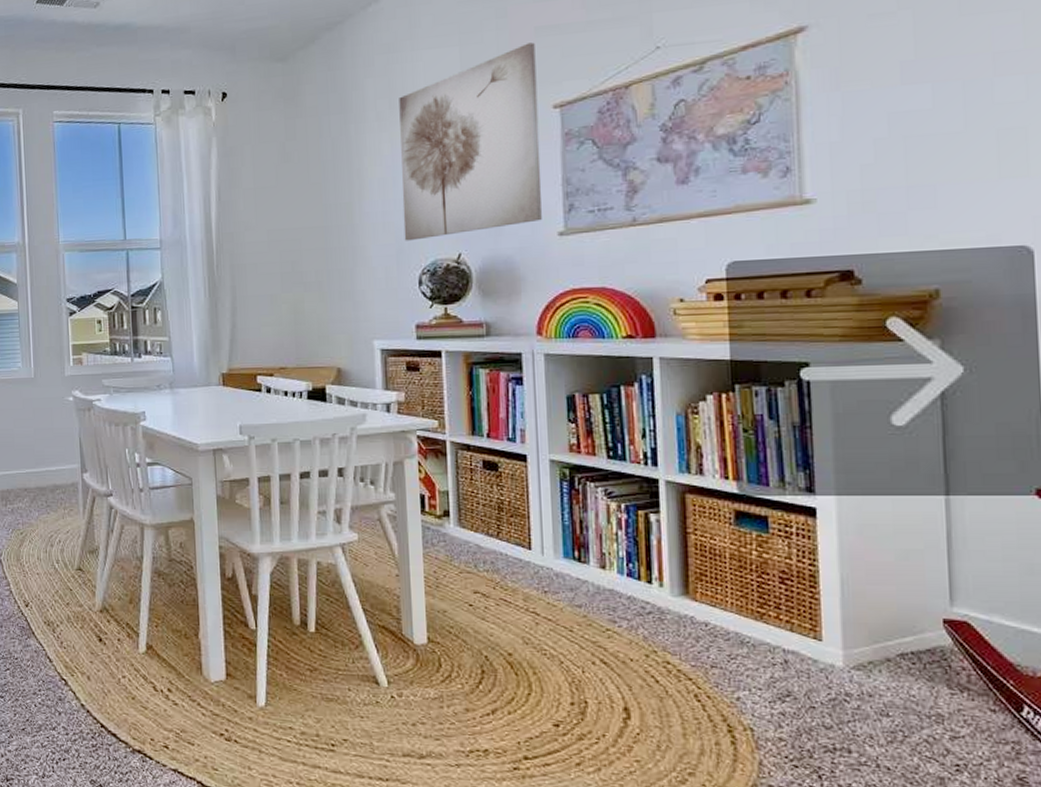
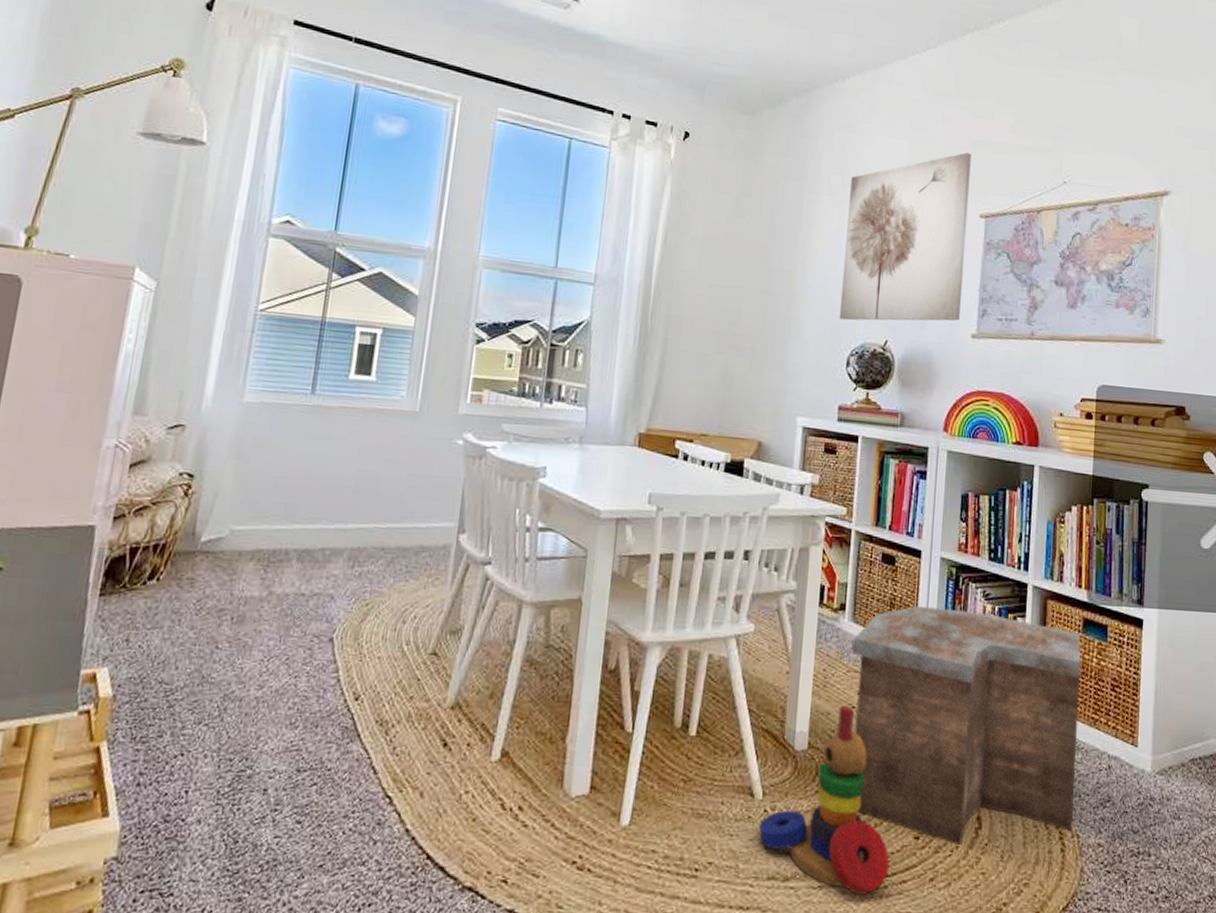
stacking toy: none [387,603,530,775] -> present [758,705,890,895]
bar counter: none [460,509,743,735] -> present [851,606,1081,846]

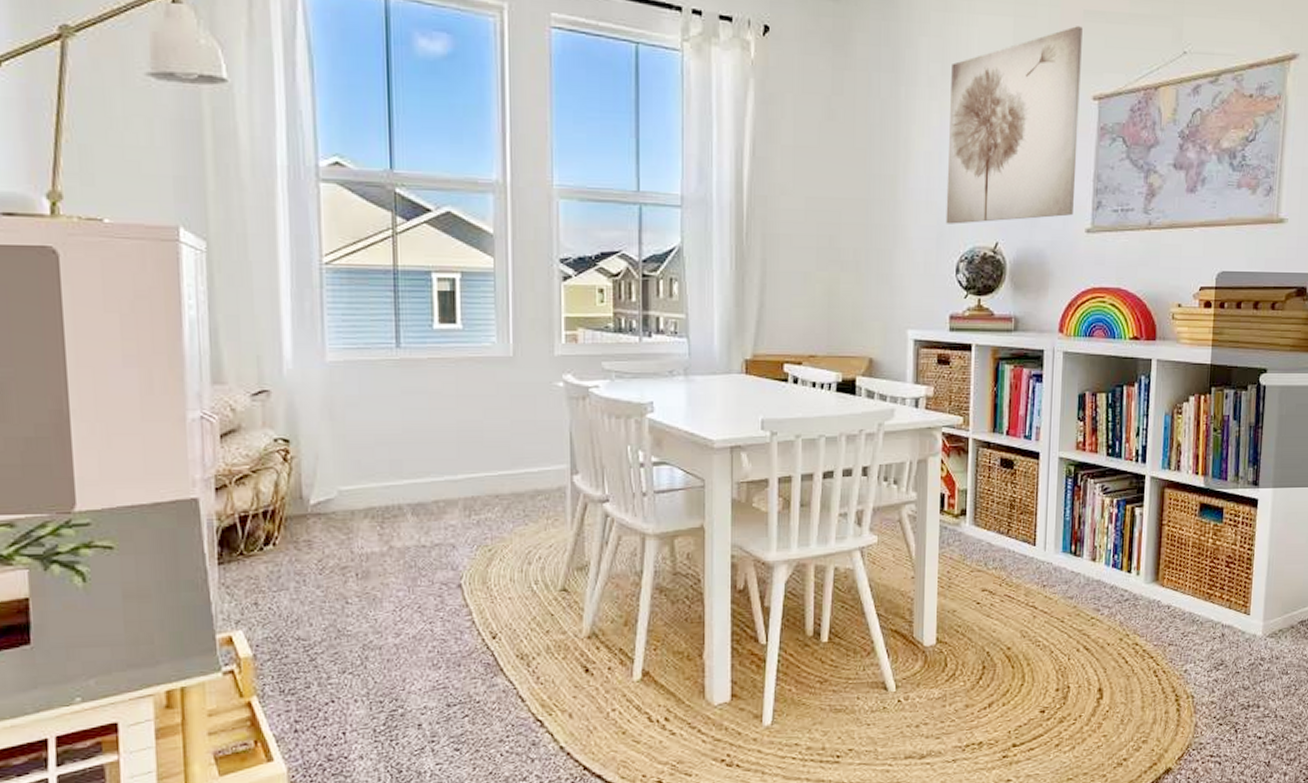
stacking toy: present [758,705,890,895] -> none [893,602,1018,764]
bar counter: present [851,606,1081,846] -> none [973,505,1197,715]

